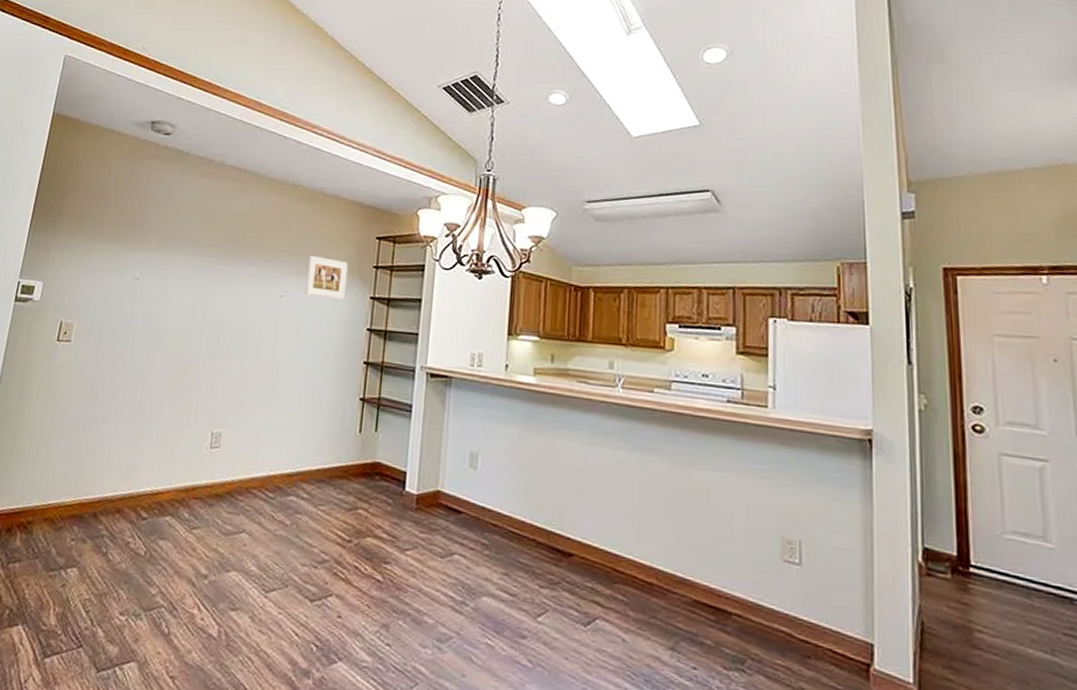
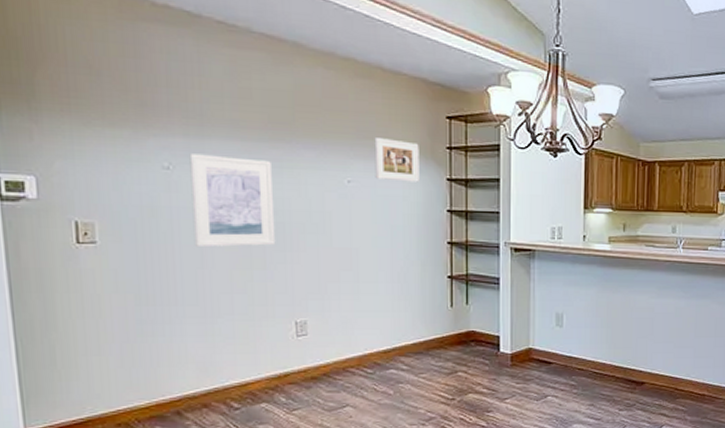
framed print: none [143,266,219,354] -> present [189,153,276,248]

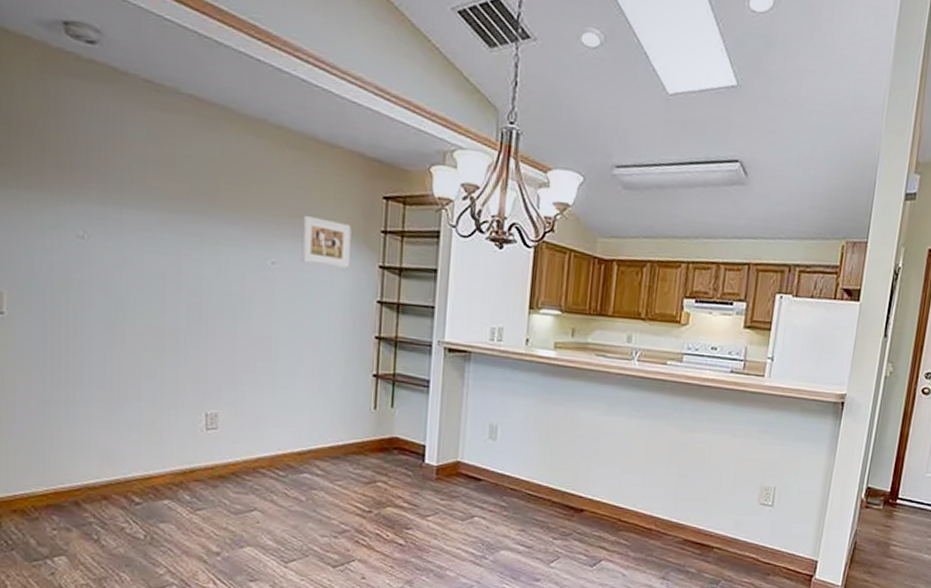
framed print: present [189,153,276,248] -> none [105,222,192,328]

